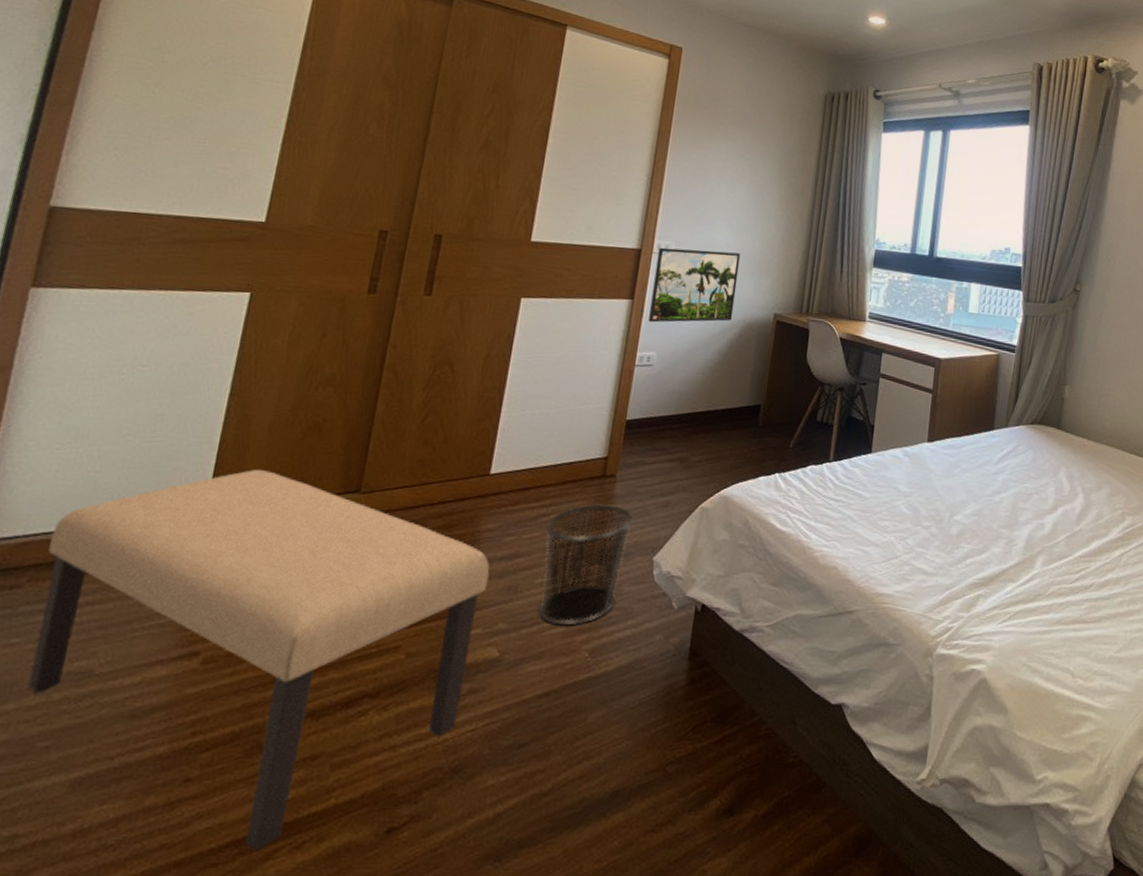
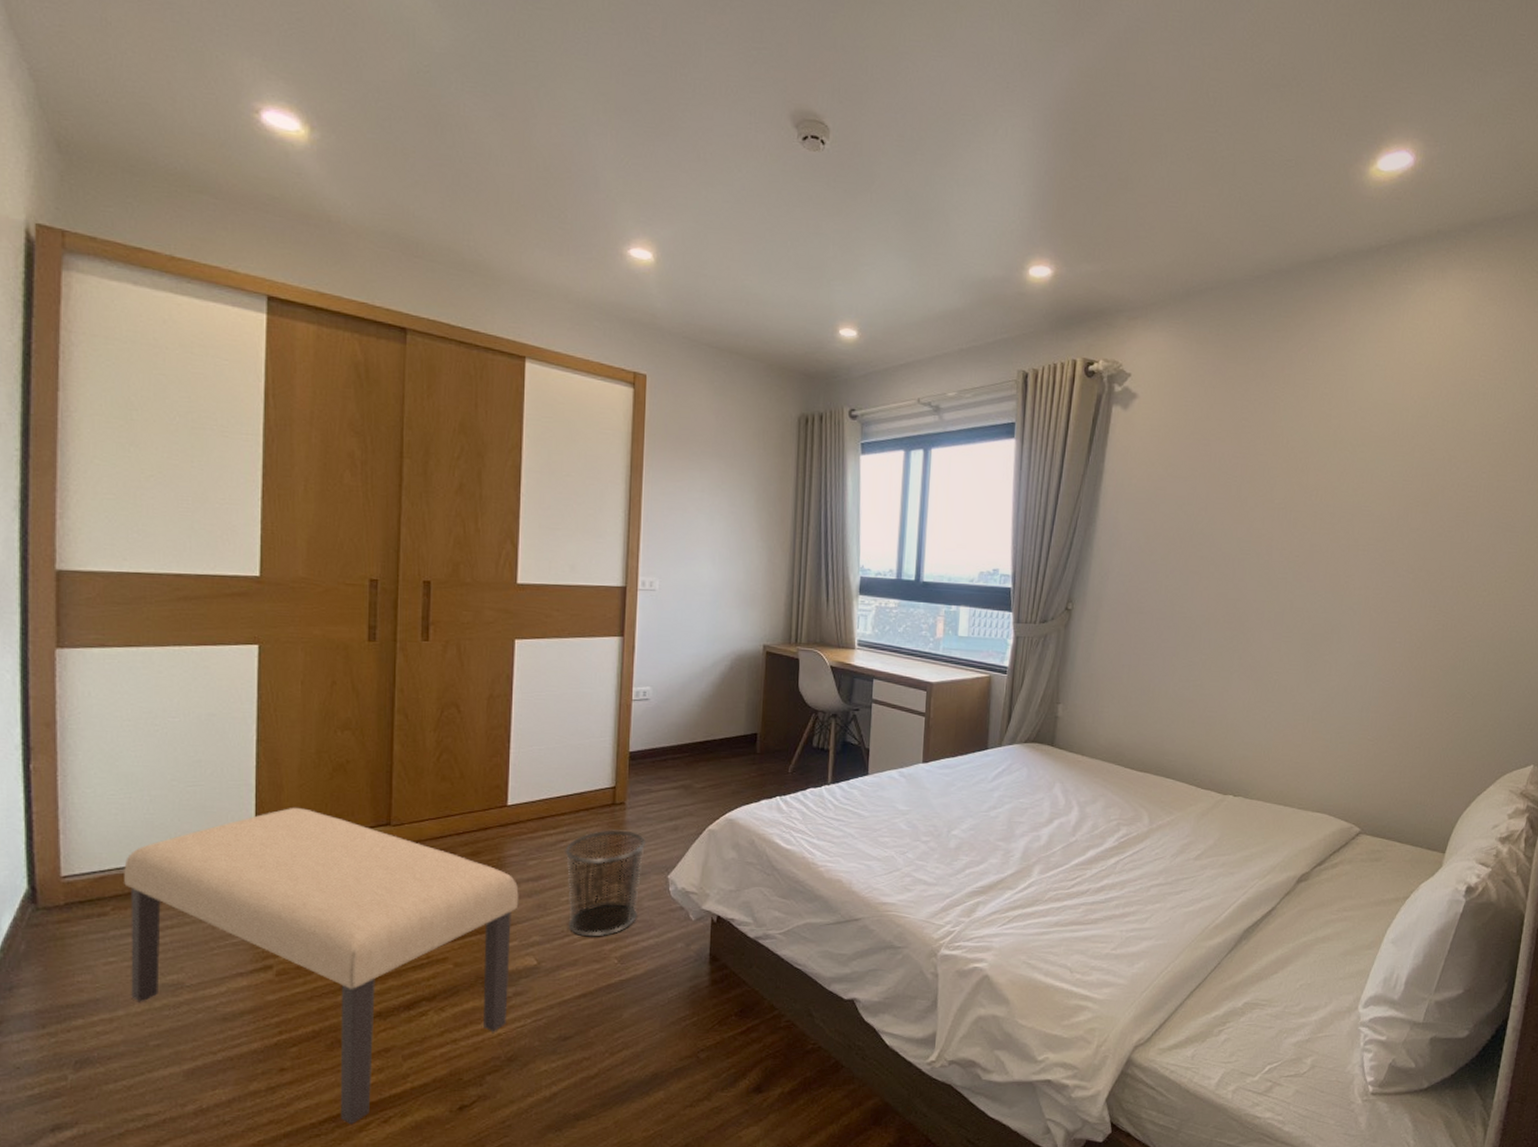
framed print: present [648,247,741,323] -> none [641,584,725,658]

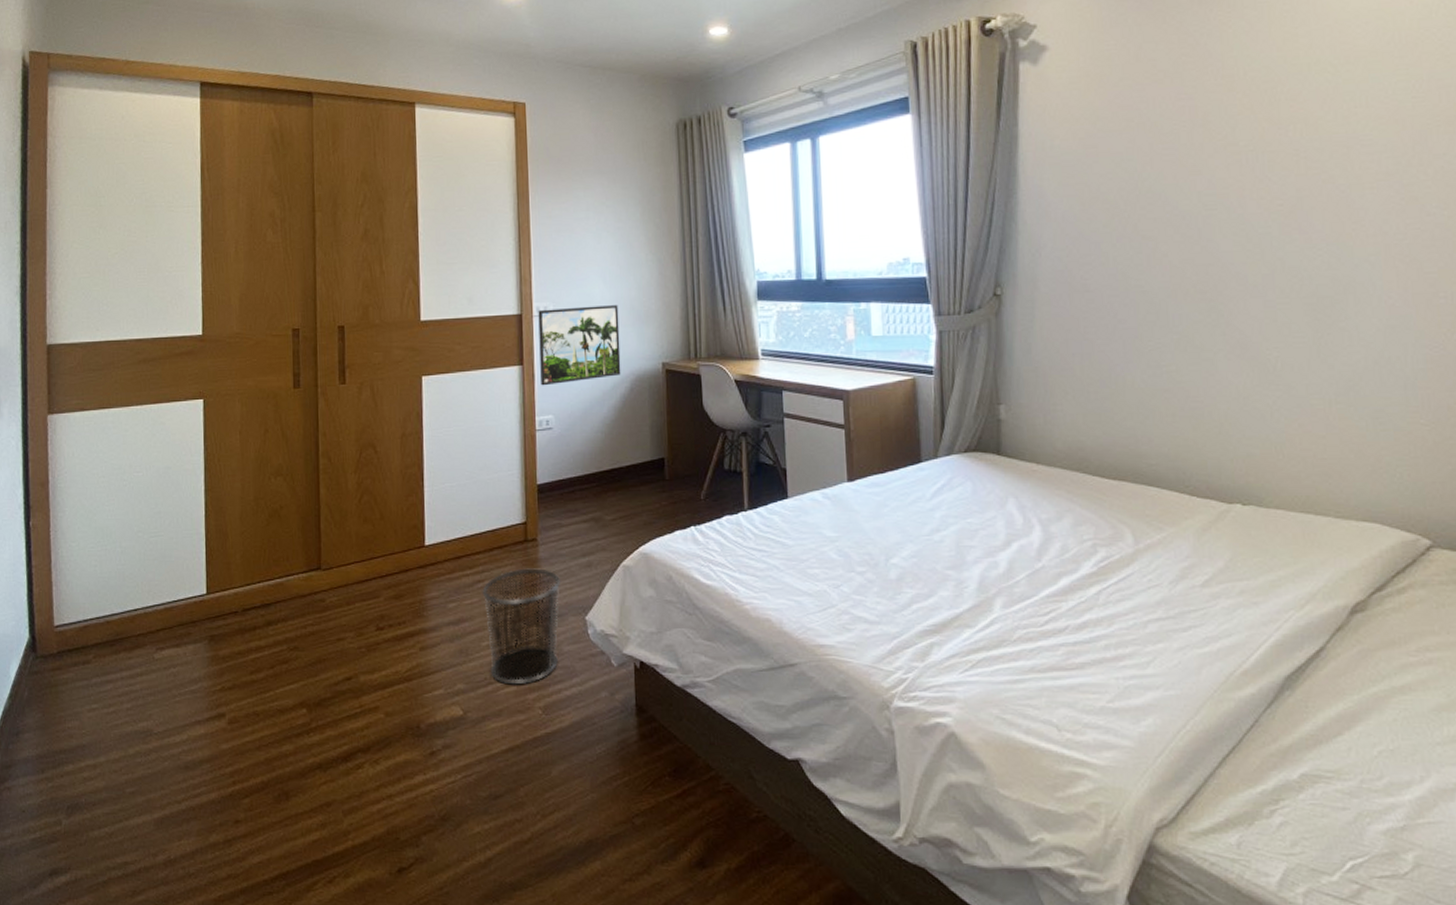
bench: present [124,807,519,1125] -> none [102,554,442,884]
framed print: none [641,584,725,658] -> present [538,305,621,386]

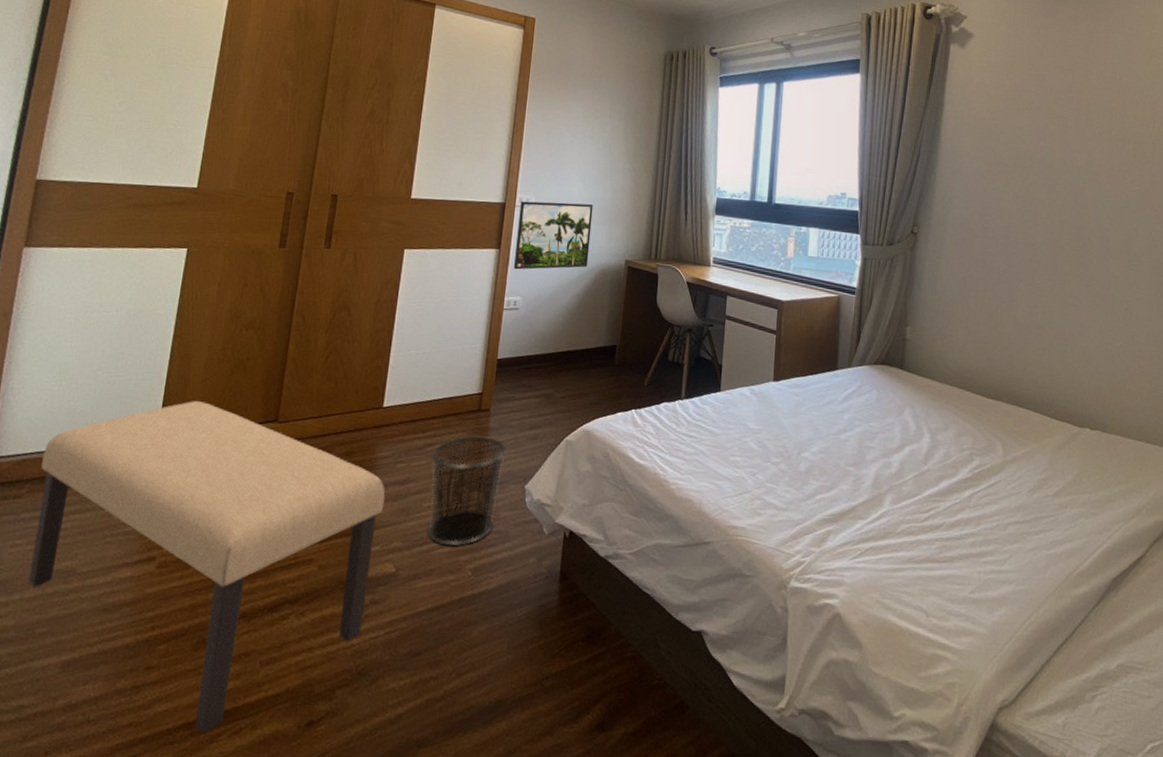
bench: none [102,554,442,884] -> present [28,400,386,734]

